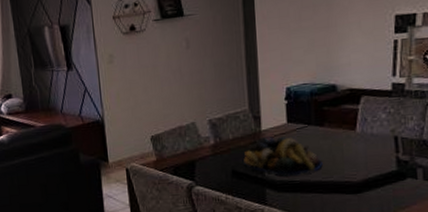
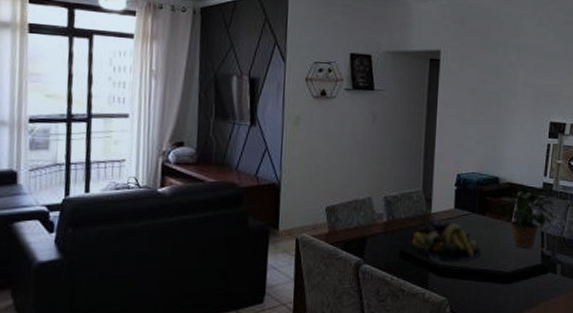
potted plant: none [336,86,413,156] -> present [496,182,557,249]

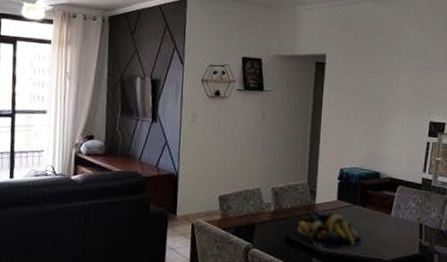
potted plant: present [496,182,557,249] -> none [377,177,436,239]

